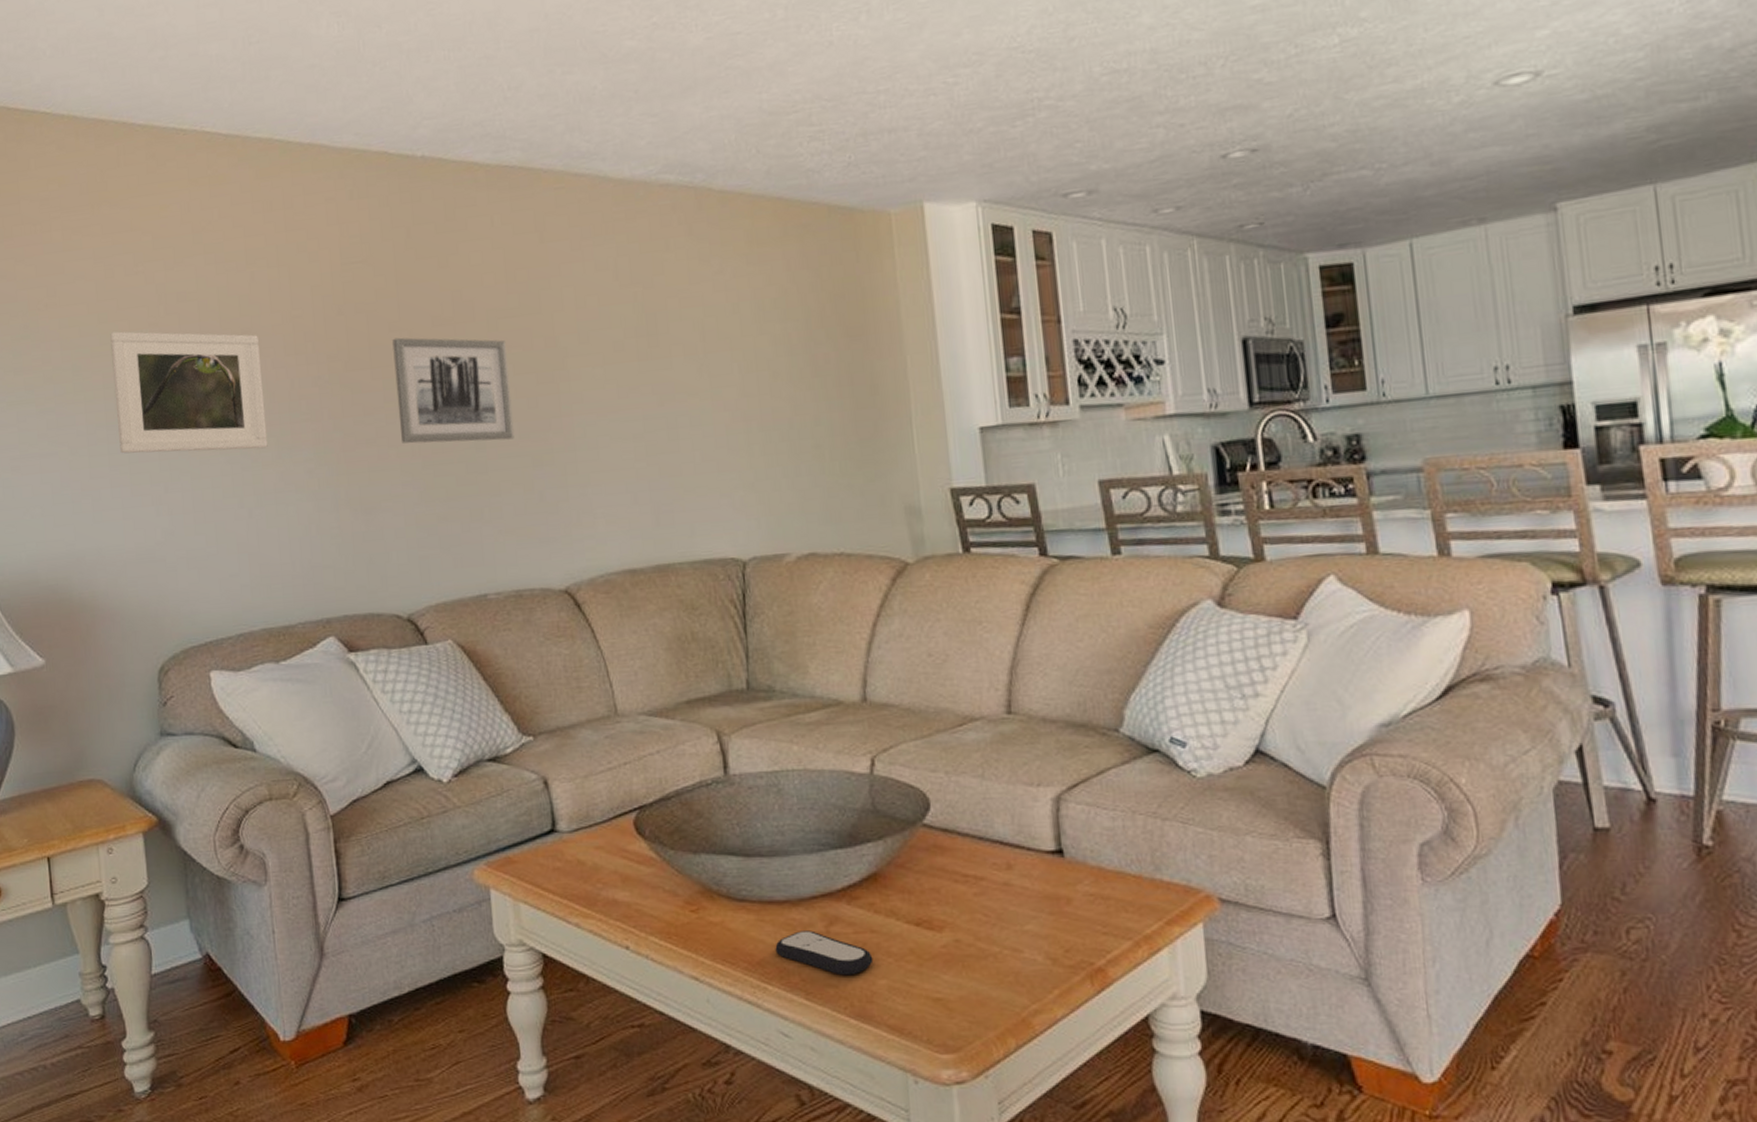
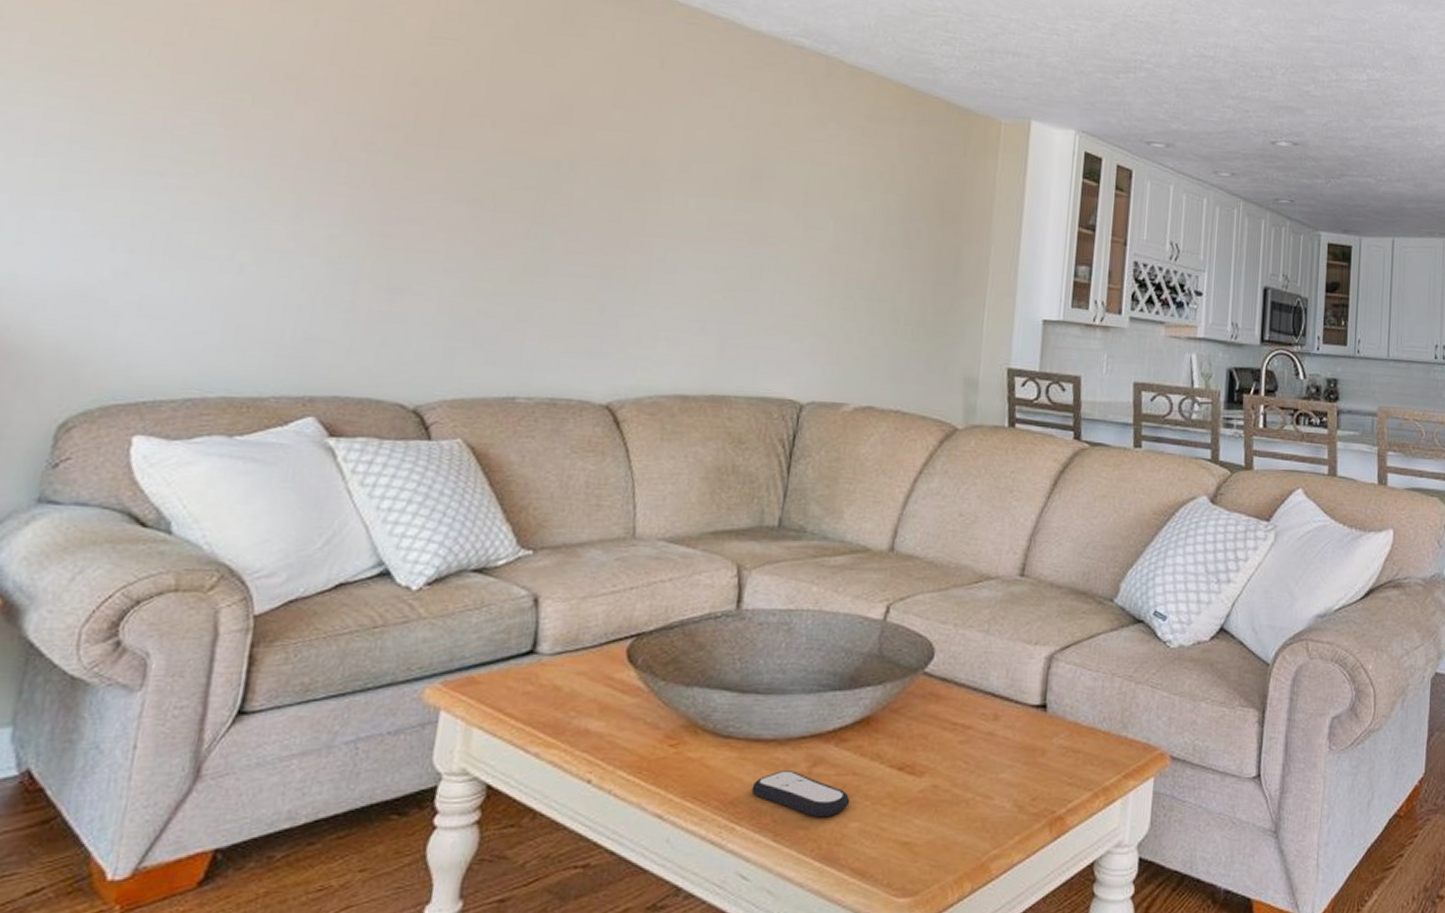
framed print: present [110,331,268,454] -> none [79,40,306,203]
wall art: present [392,337,515,444] -> none [455,122,599,248]

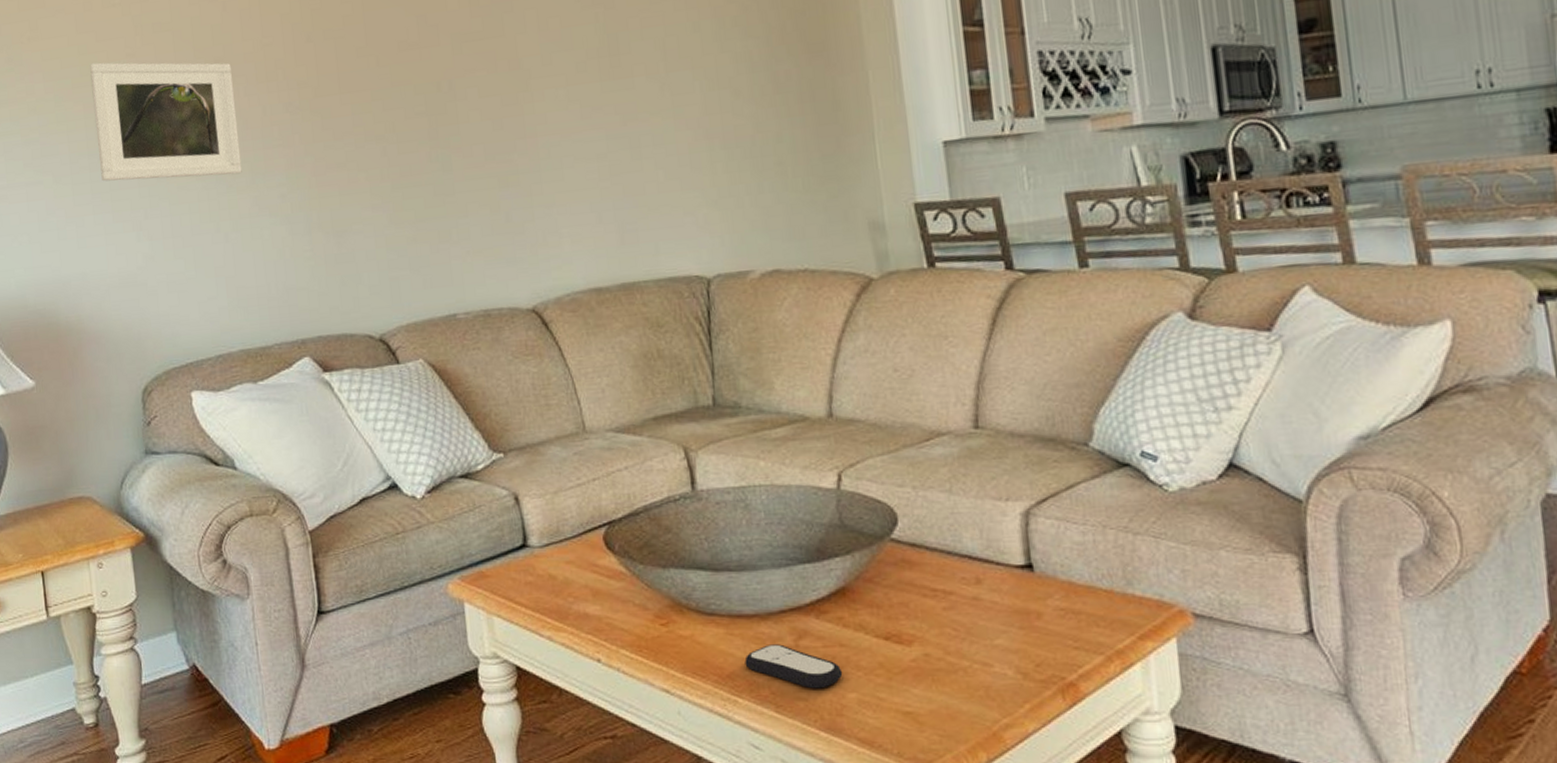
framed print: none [79,40,306,203] -> present [90,62,242,182]

